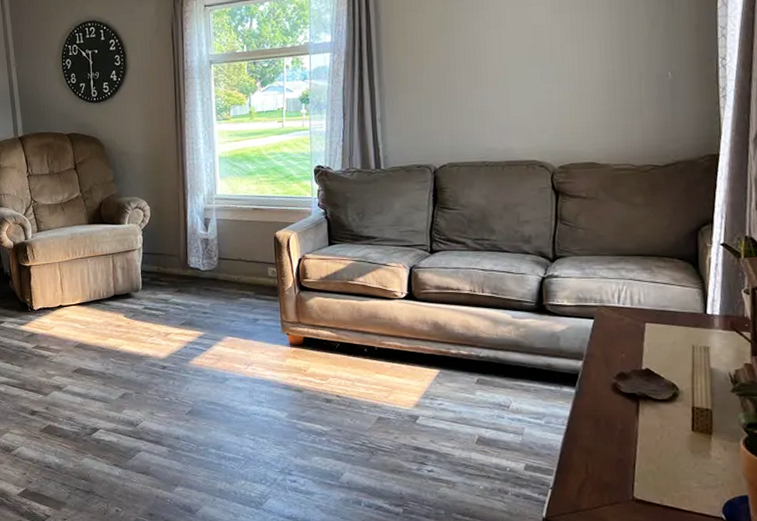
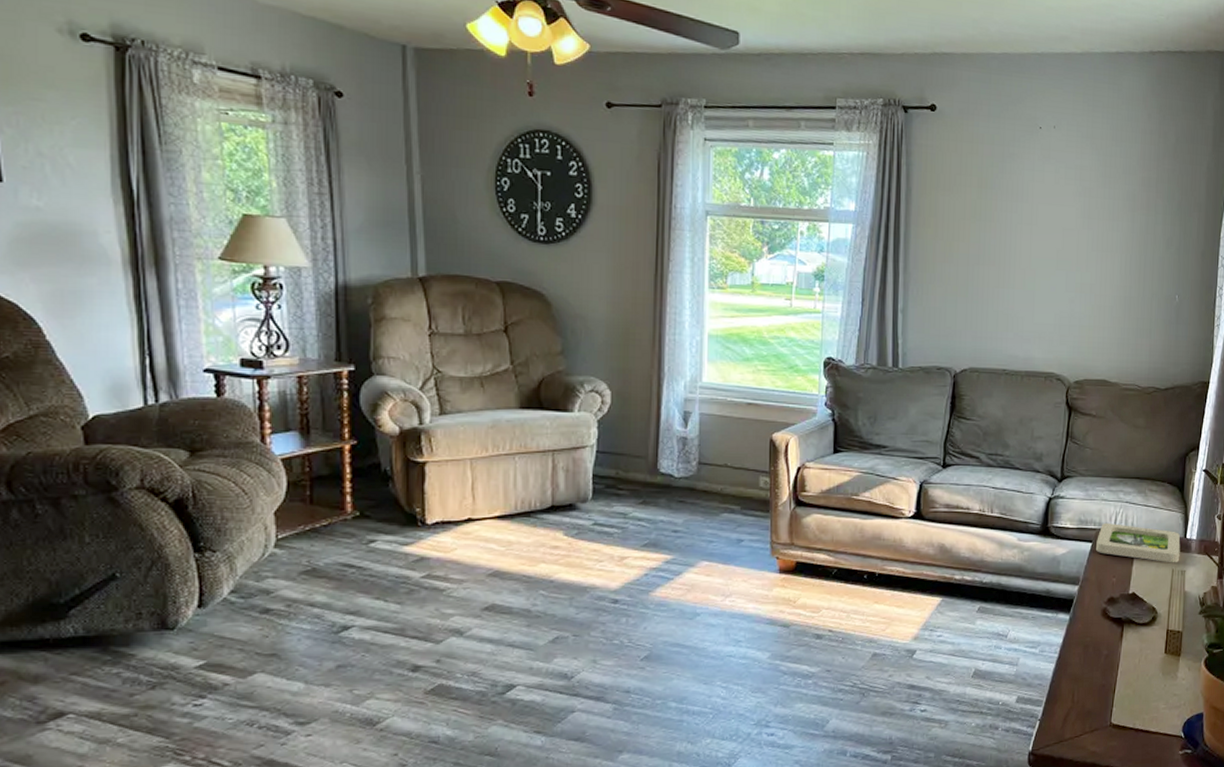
picture frame: none [599,300,701,340] -> present [1096,523,1181,563]

